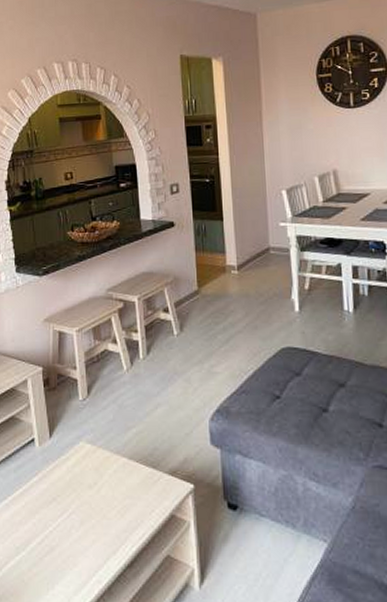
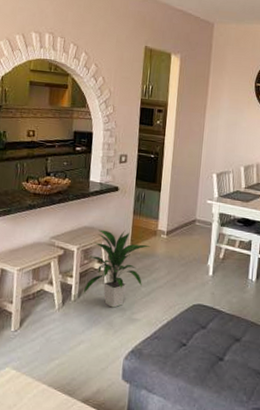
indoor plant: none [151,271,221,362] -> present [83,229,151,308]

